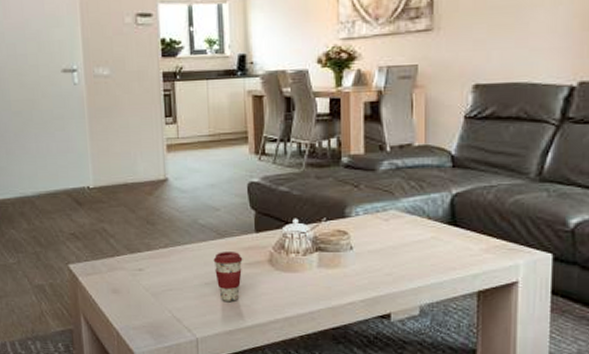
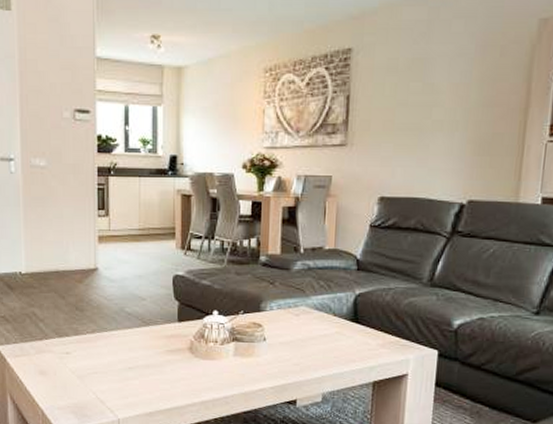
coffee cup: present [213,252,243,301] -> none [137,339,165,385]

